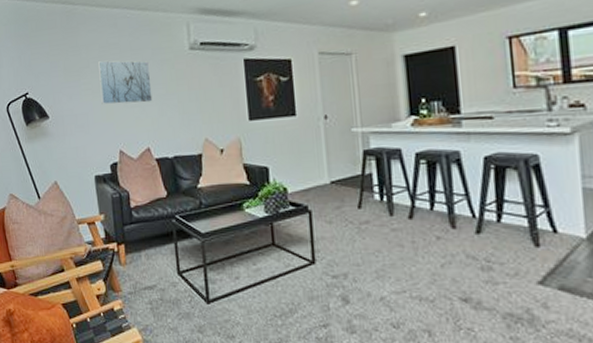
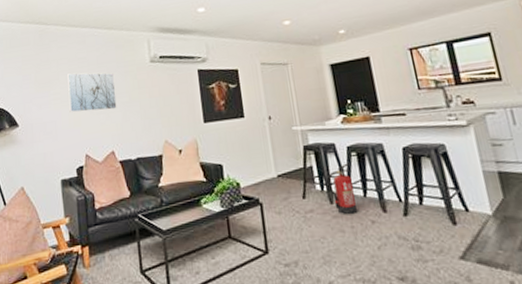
fire extinguisher: none [387,171,422,229] -> present [326,163,358,215]

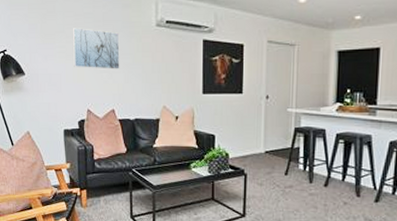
fire extinguisher: present [326,163,358,215] -> none [310,149,336,195]

